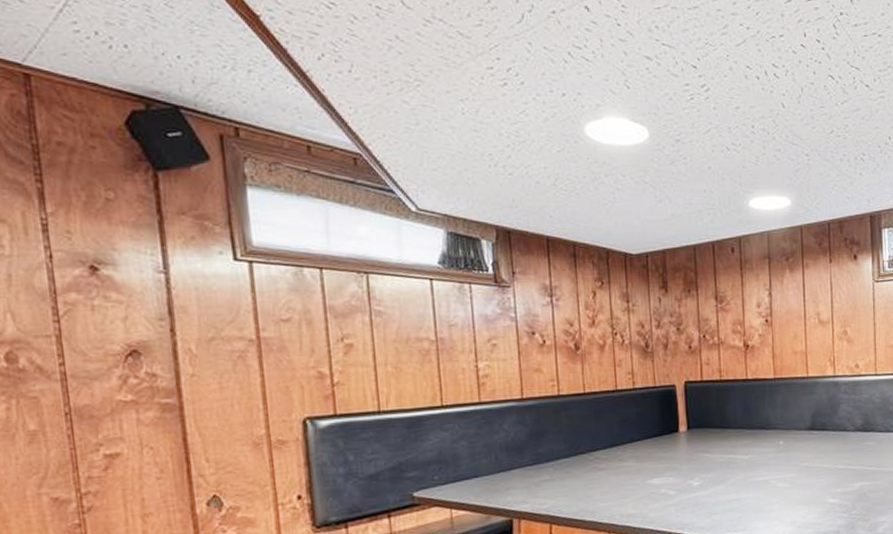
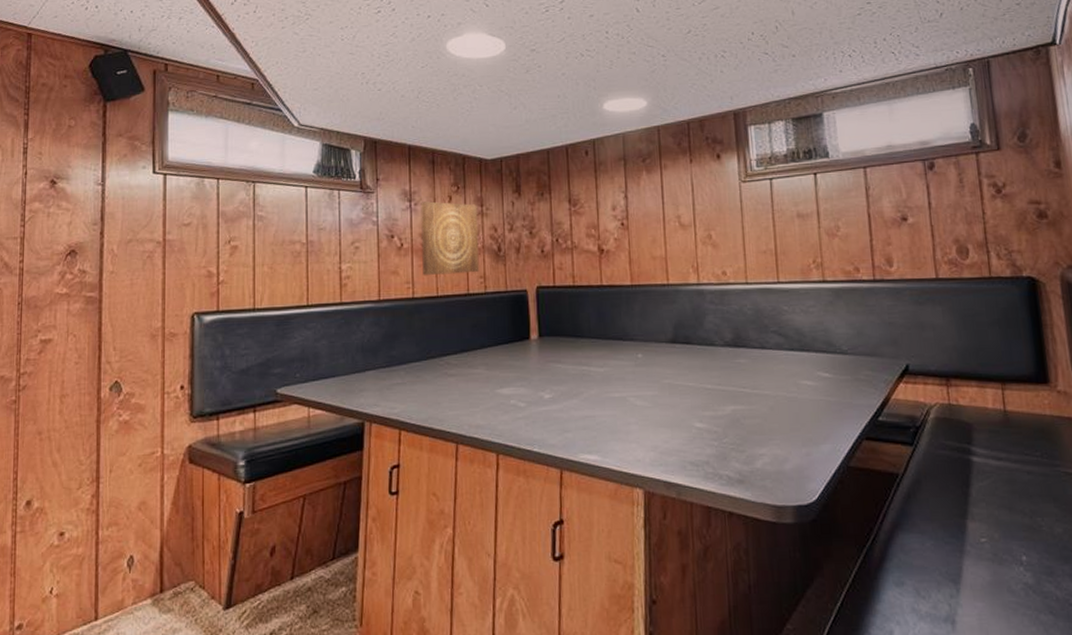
wall art: none [563,297,627,372] -> present [421,201,480,275]

